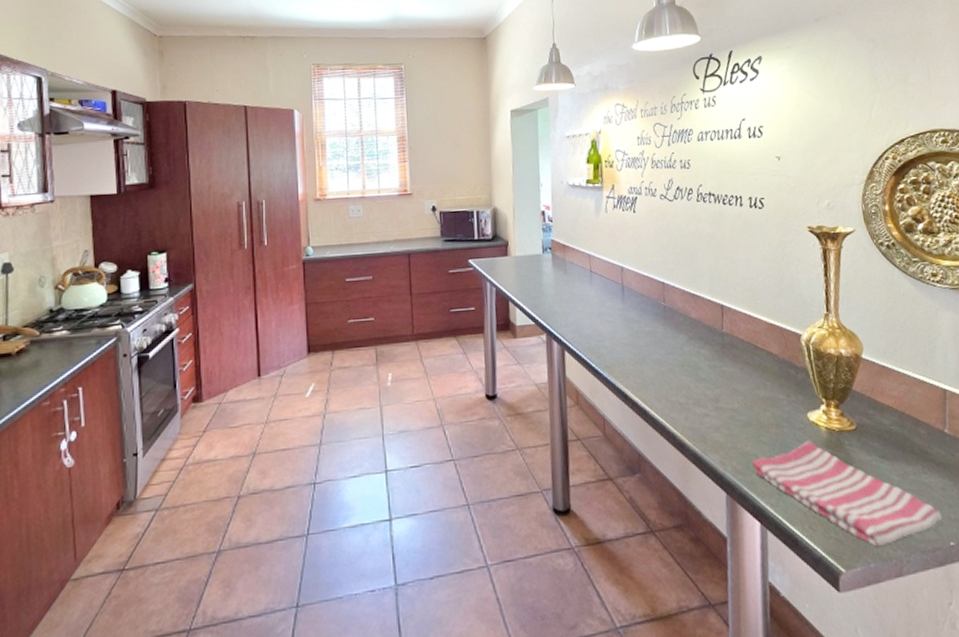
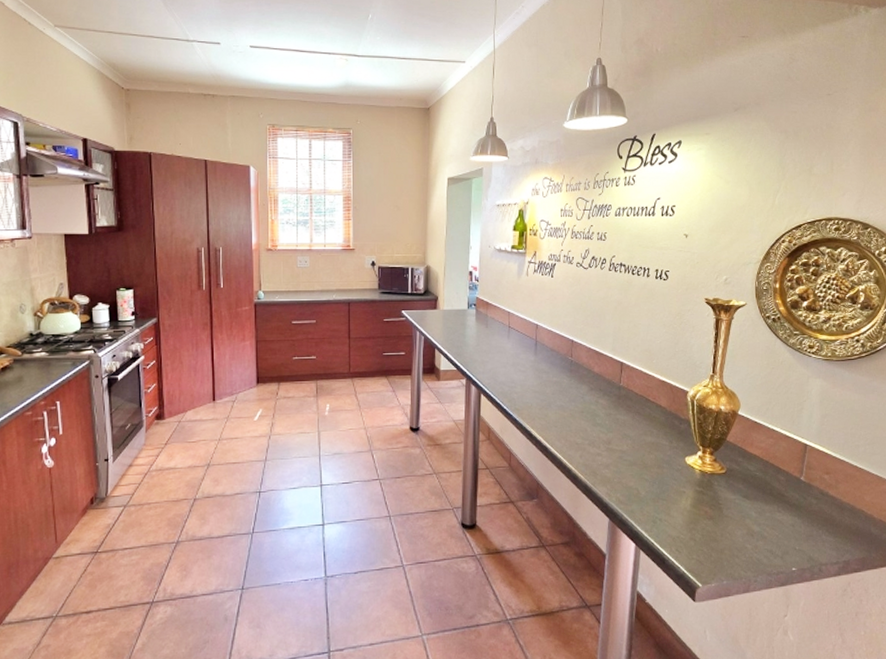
dish towel: present [752,440,942,547] -> none [634,480,788,569]

